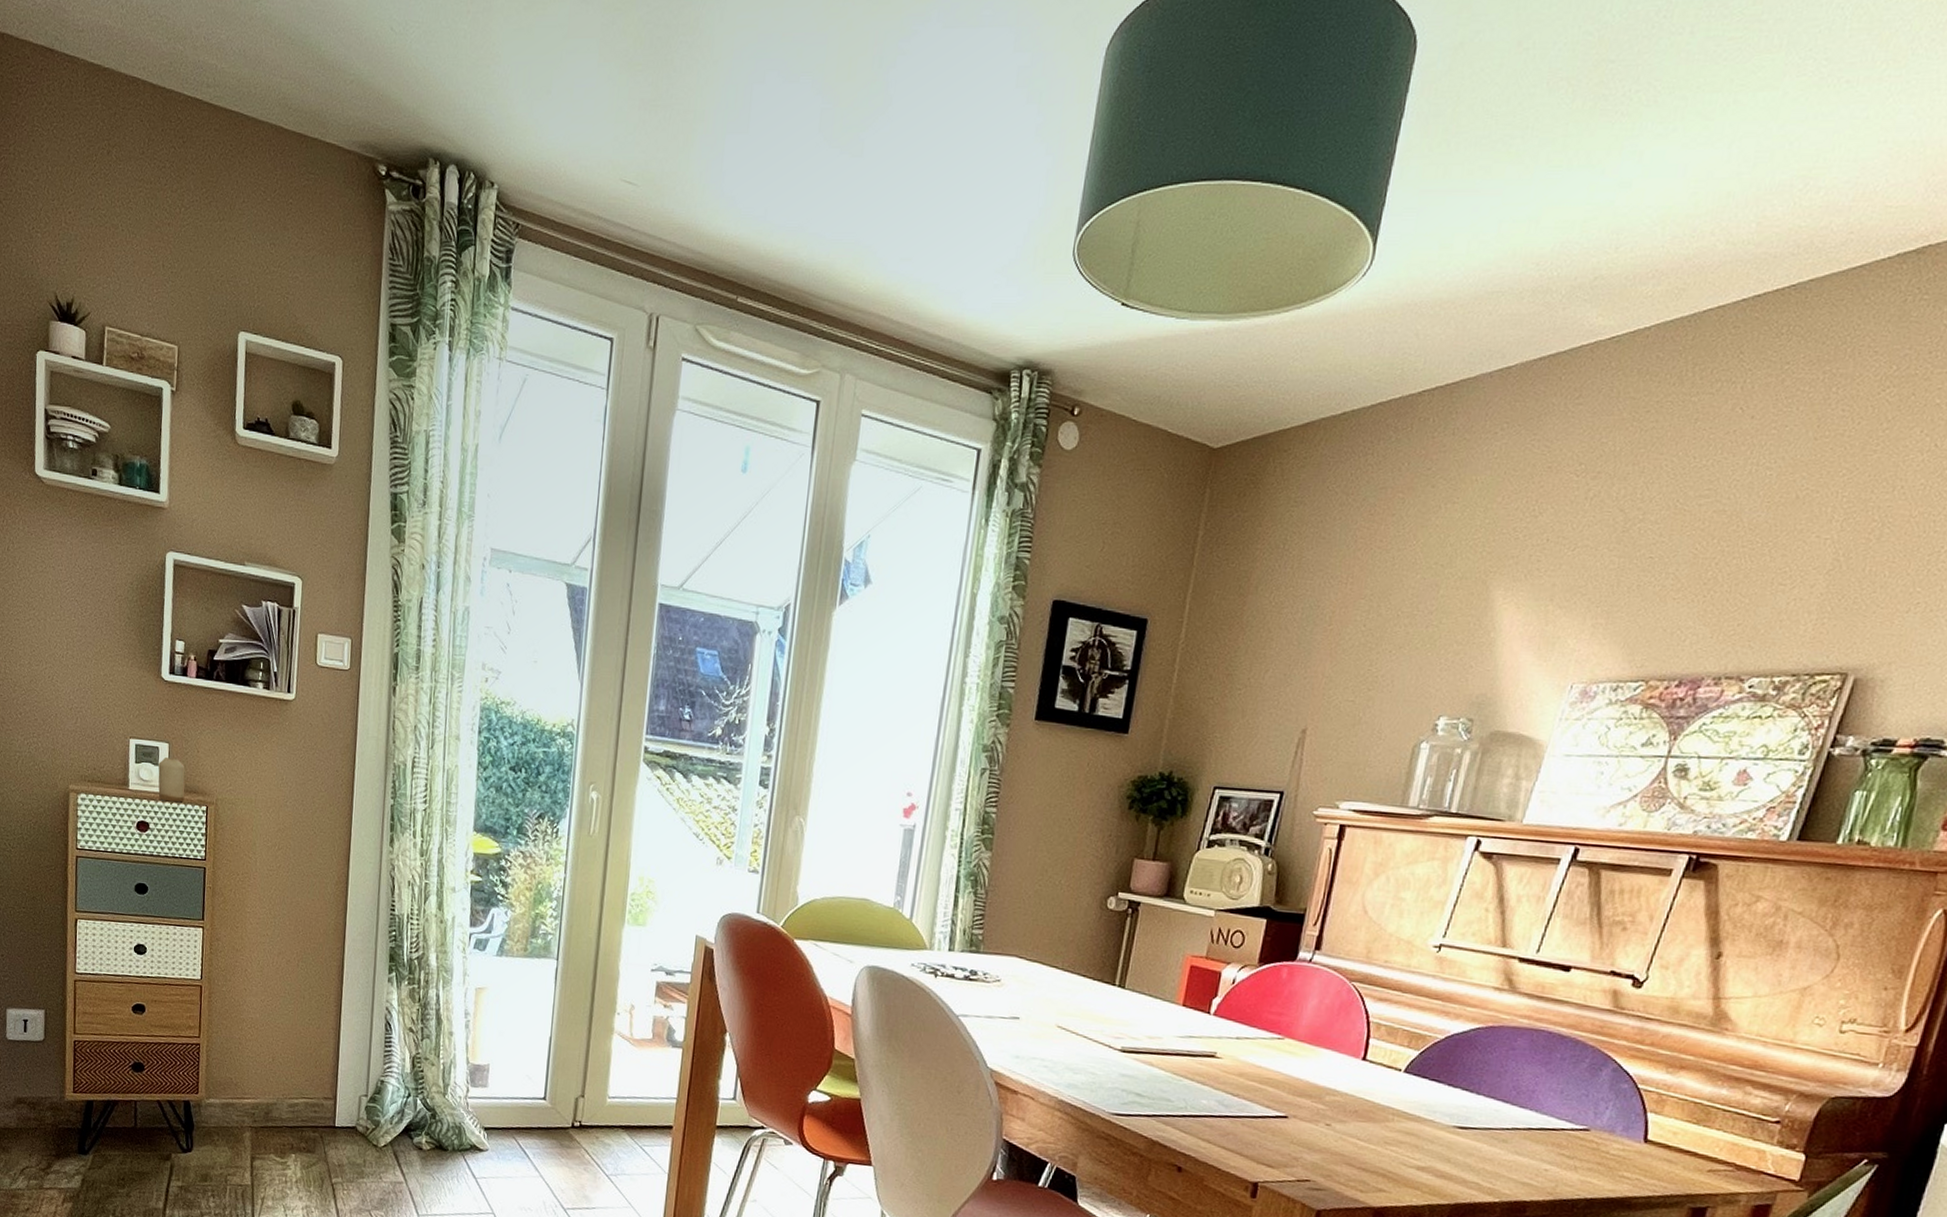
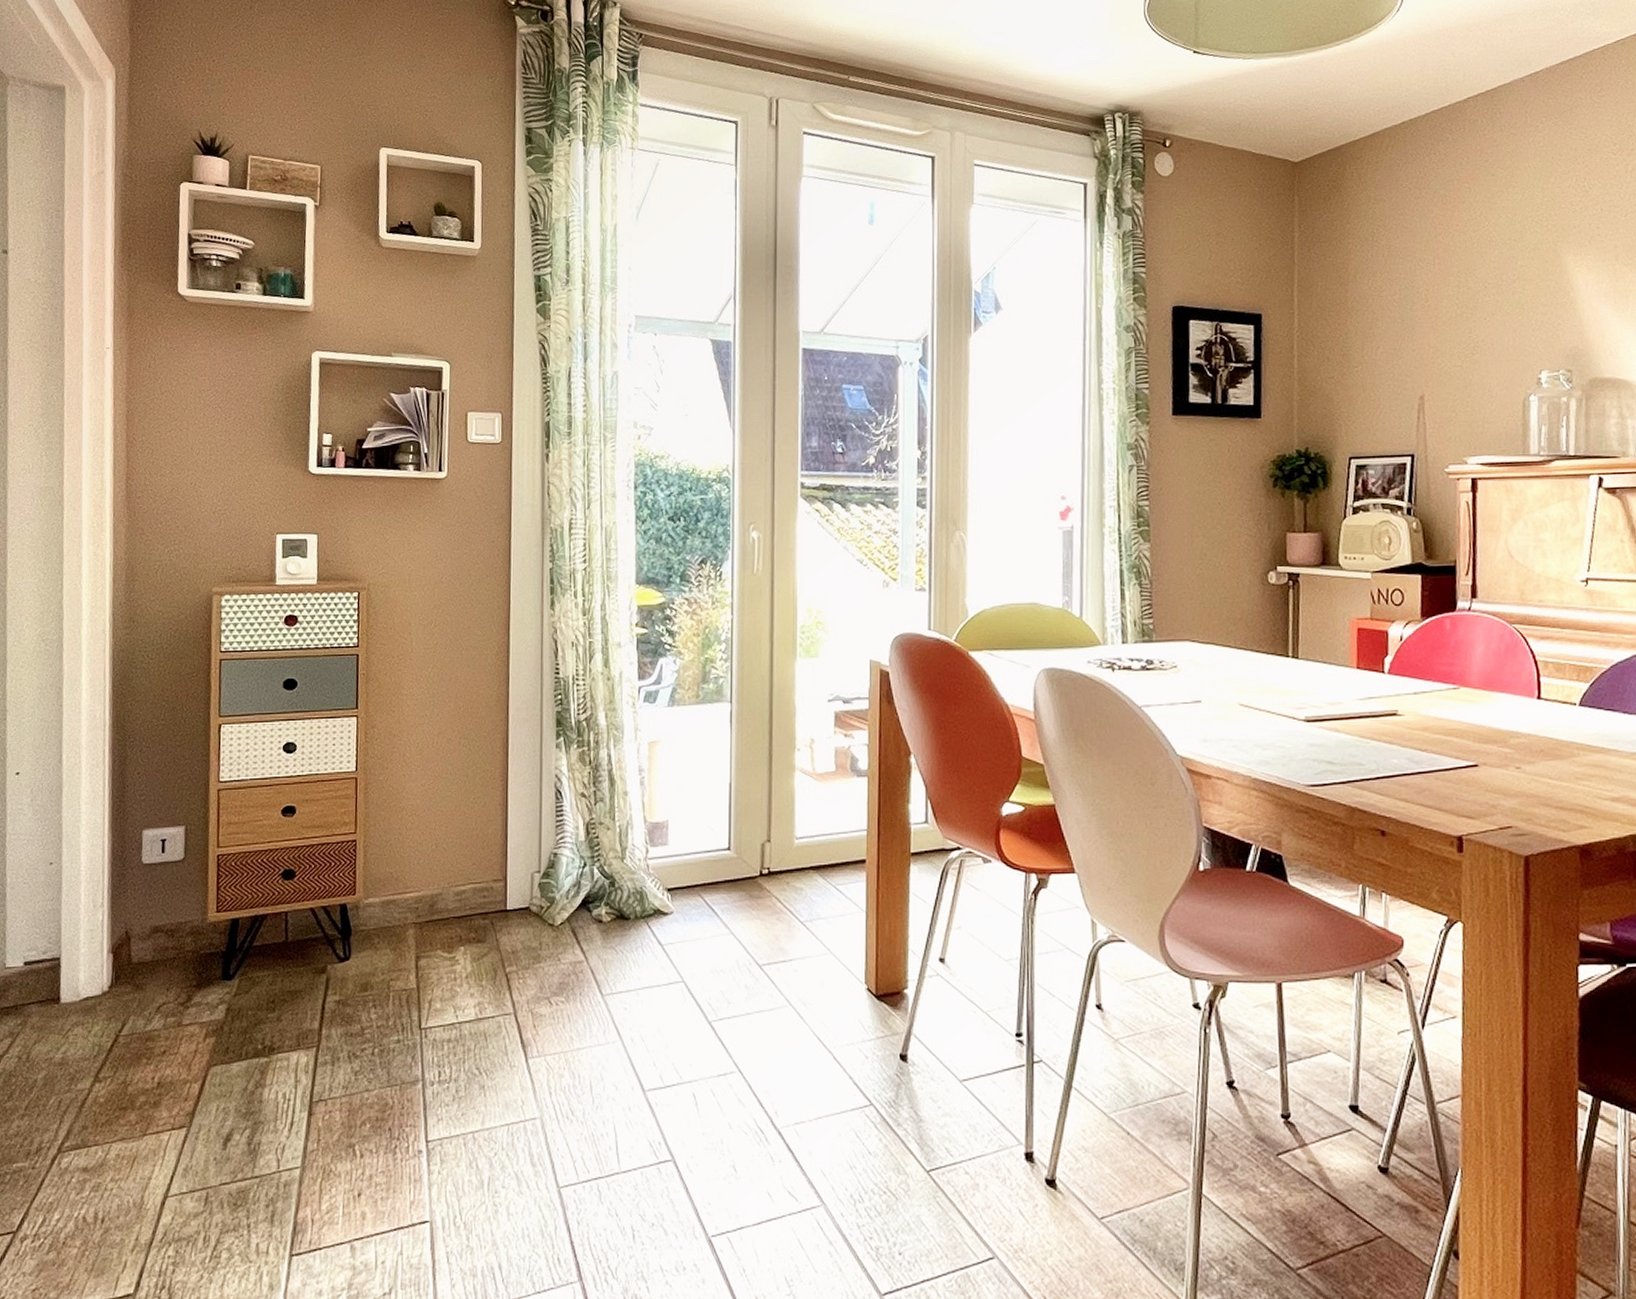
candle: present [158,756,185,803] -> none [306,548,336,593]

